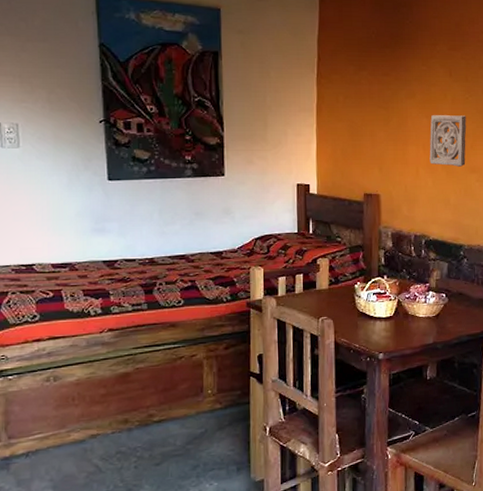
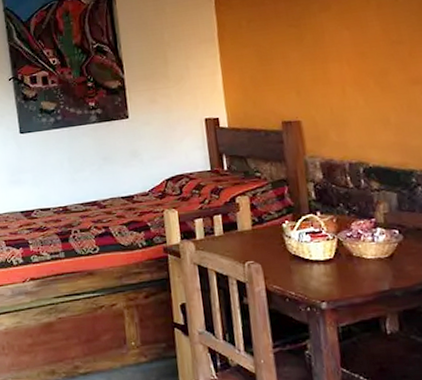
wall ornament: present [429,114,467,167] -> none [352,20,405,81]

